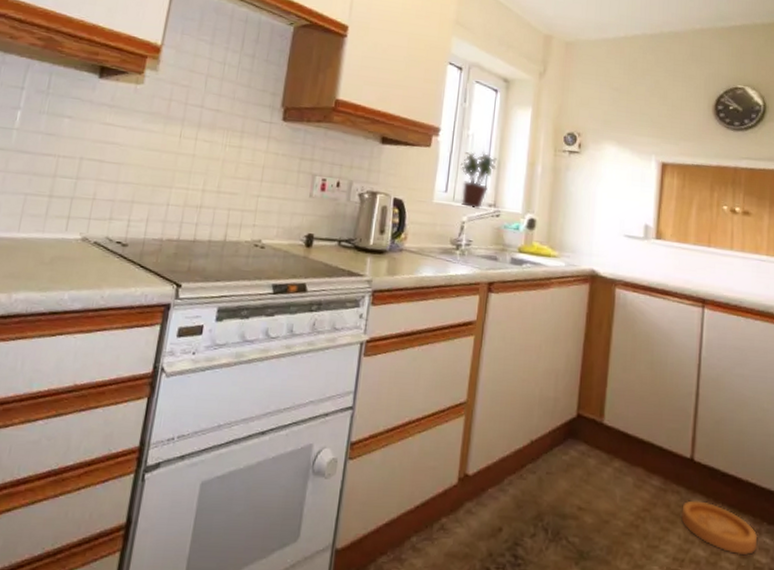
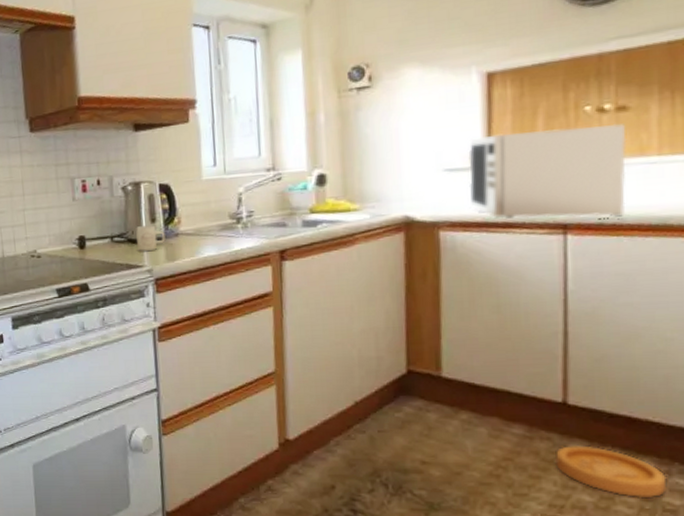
mug: none [362,235,391,263] -> present [136,225,166,252]
potted plant: present [460,152,497,209] -> none [225,113,269,178]
microwave: none [640,213,748,300] -> present [468,123,627,219]

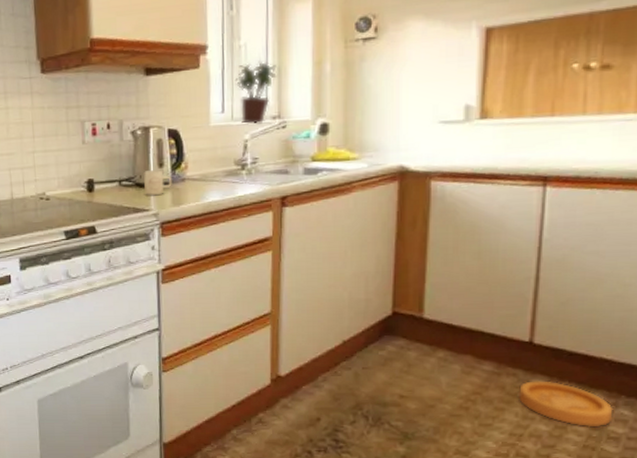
potted plant: none [225,113,269,178] -> present [235,61,277,125]
microwave: present [468,123,627,219] -> none [460,81,608,171]

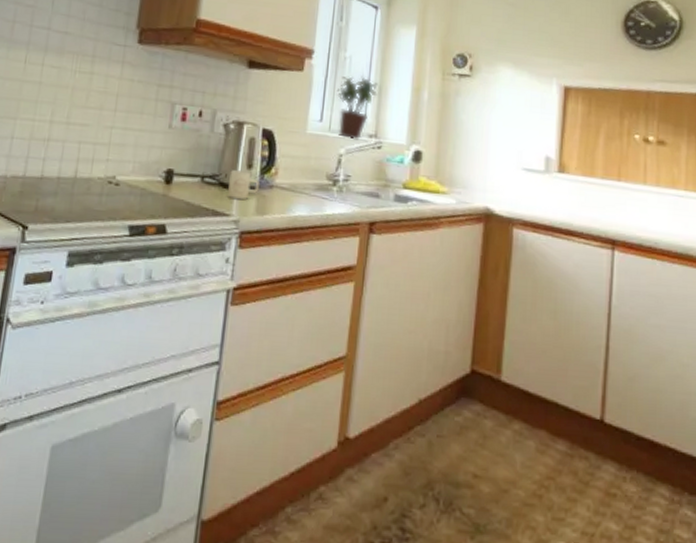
pet bowl: present [519,381,614,428] -> none [591,467,678,530]

